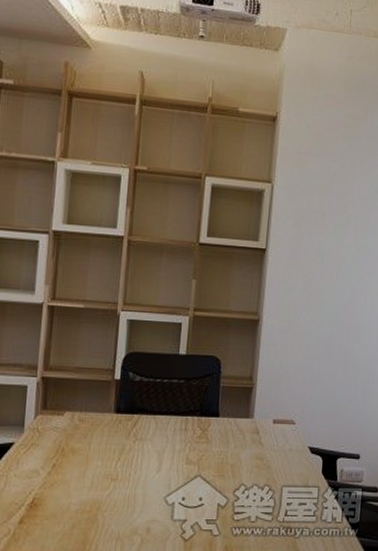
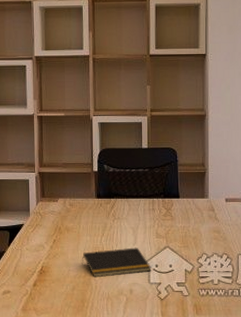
notepad: none [87,476,177,513] -> present [81,247,151,278]

